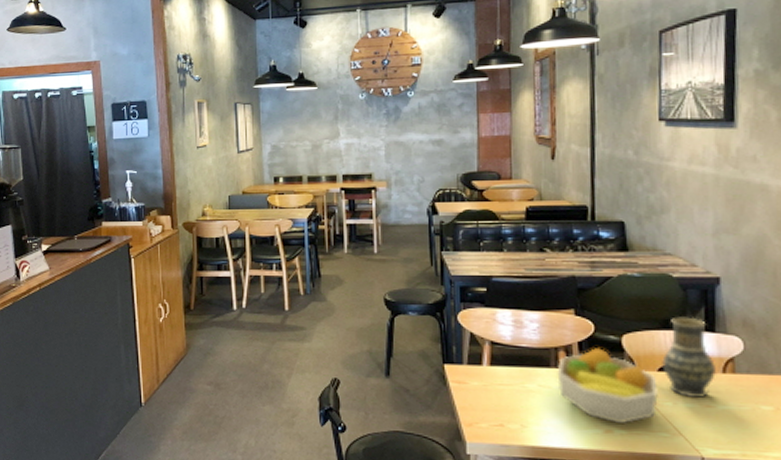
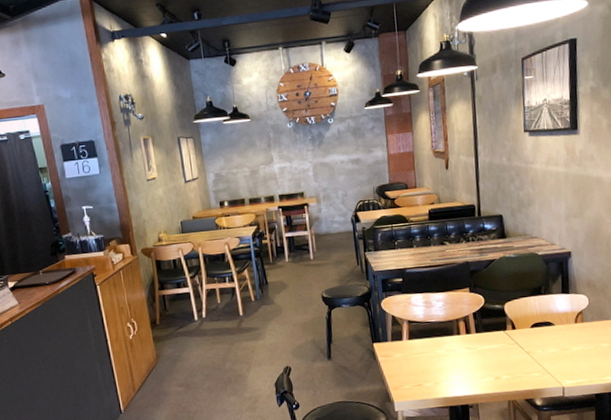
fruit bowl: present [557,348,658,423] -> none [459,316,532,371]
vase: present [662,316,717,398] -> none [533,283,571,344]

